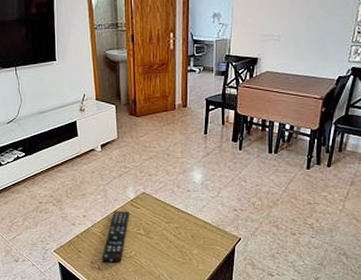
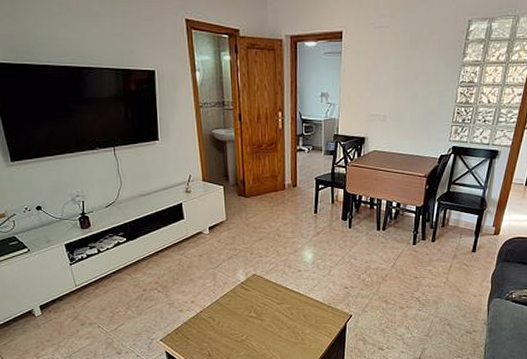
remote control: present [101,211,130,263] -> none [212,294,240,348]

